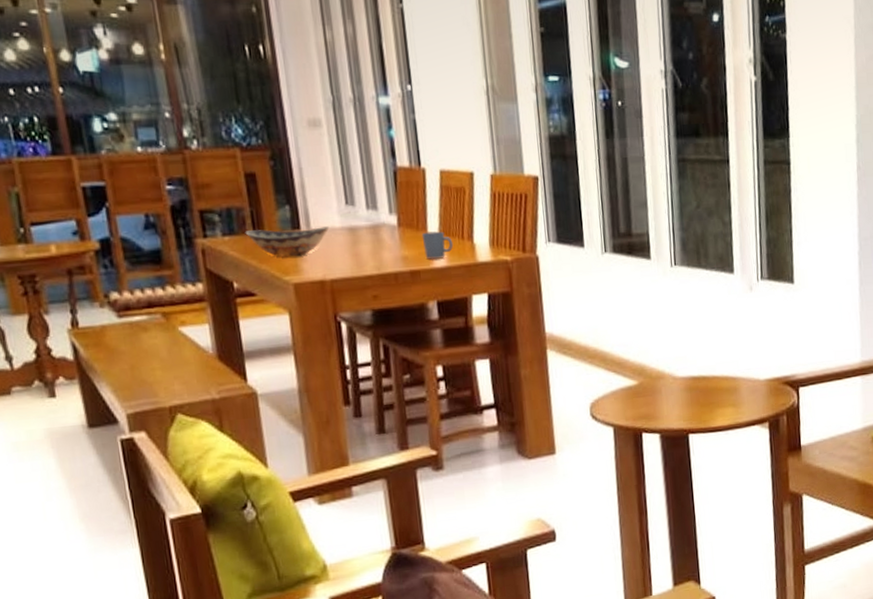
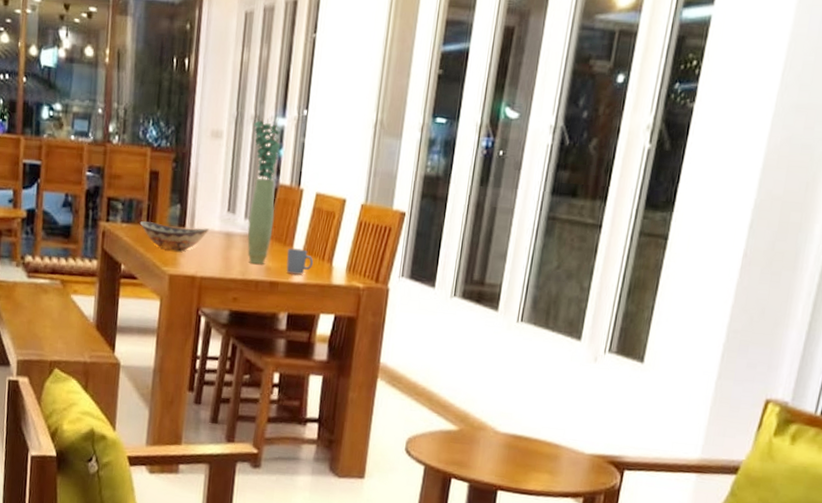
vase: none [354,96,402,256] -> present [247,114,281,265]

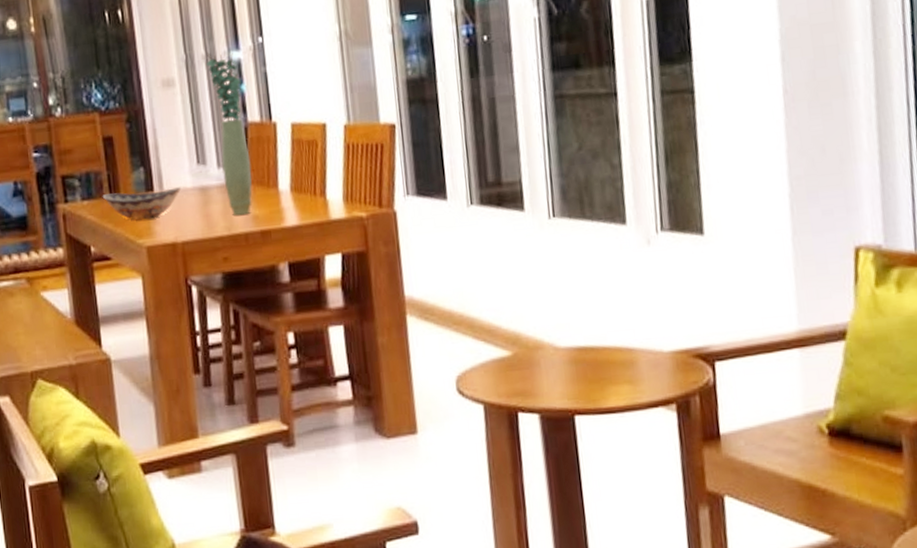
mug: present [286,248,314,276] -> none [272,187,306,219]

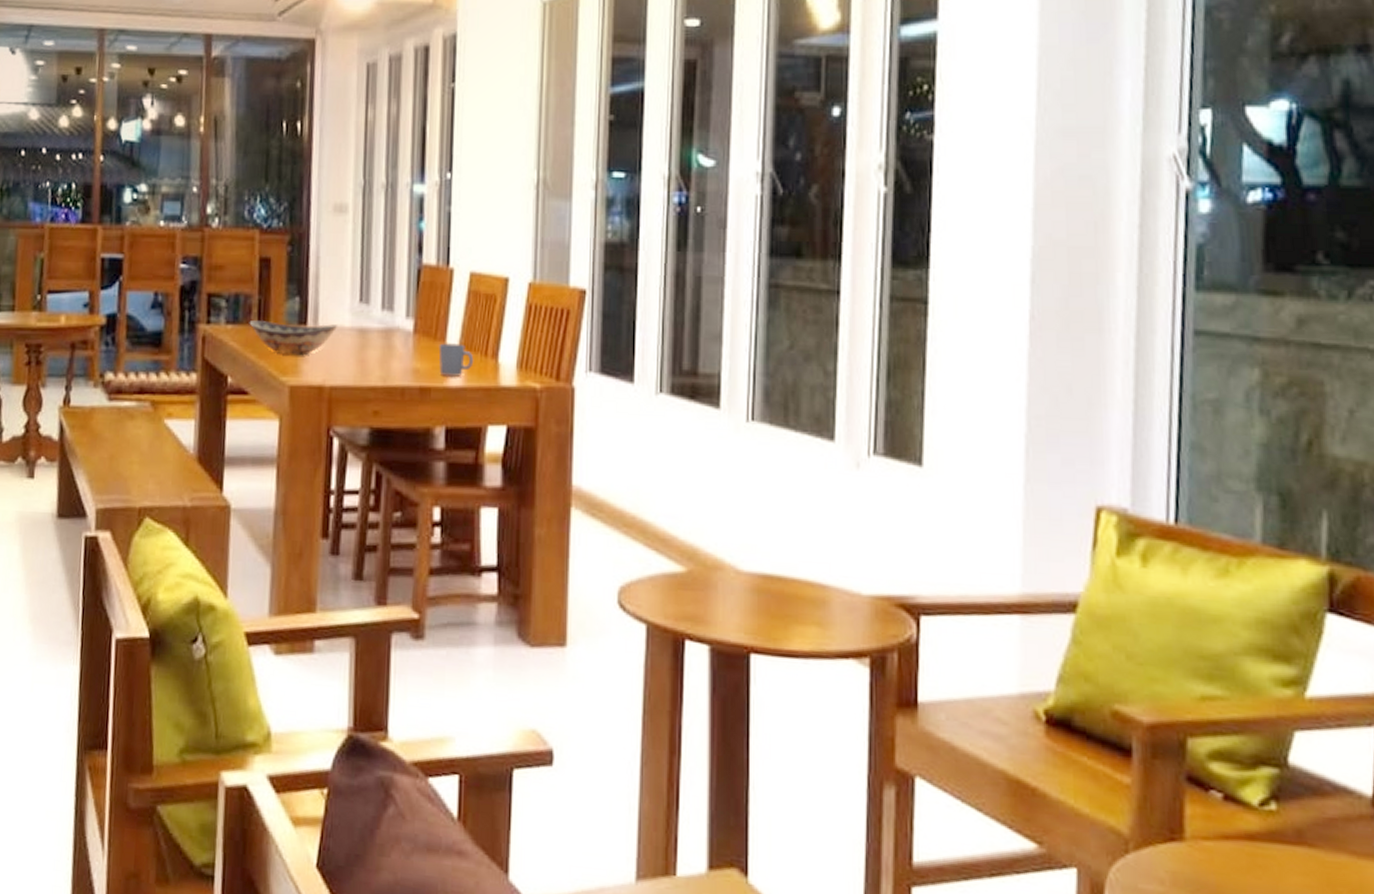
vase: present [207,52,252,216] -> none [385,181,421,367]
mug: none [272,187,306,219] -> present [438,343,474,378]

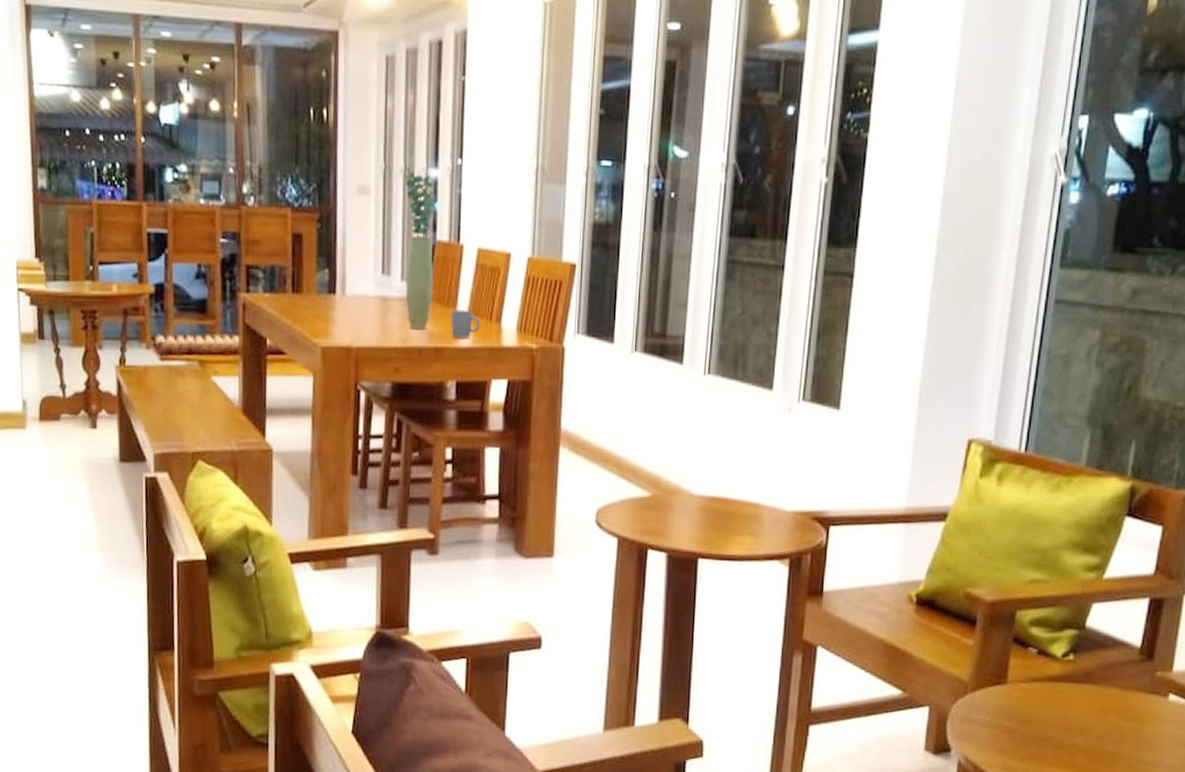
decorative bowl: present [249,321,338,355] -> none [284,290,363,320]
vase: none [385,181,421,367] -> present [404,166,435,330]

